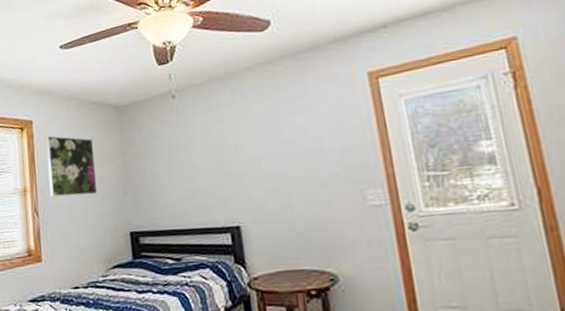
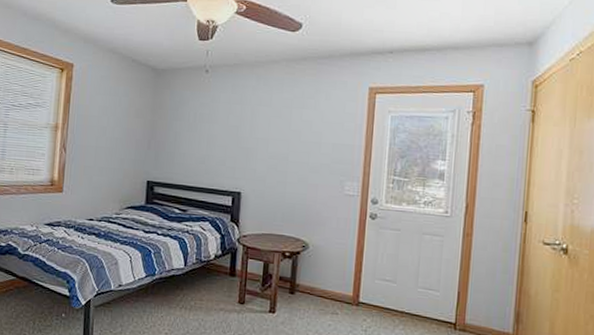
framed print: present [46,136,98,197] -> none [80,82,128,143]

